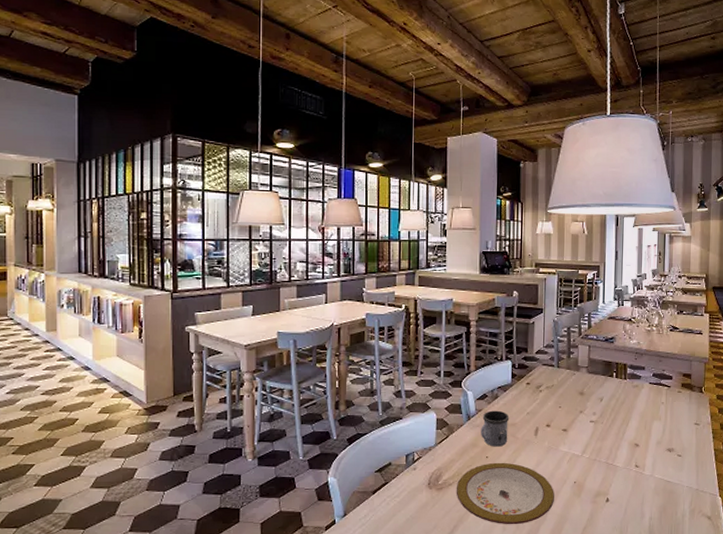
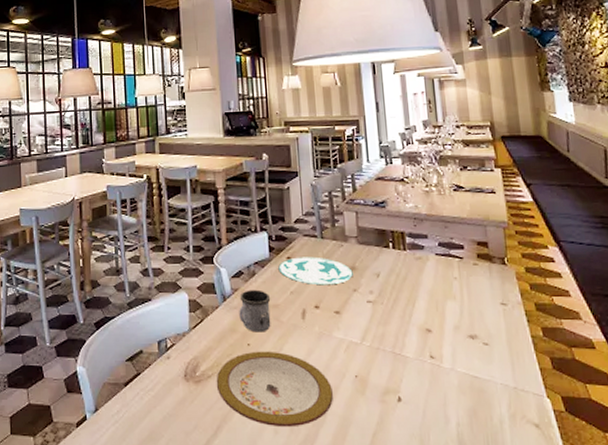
plate: none [518,383,581,408] -> present [278,256,353,285]

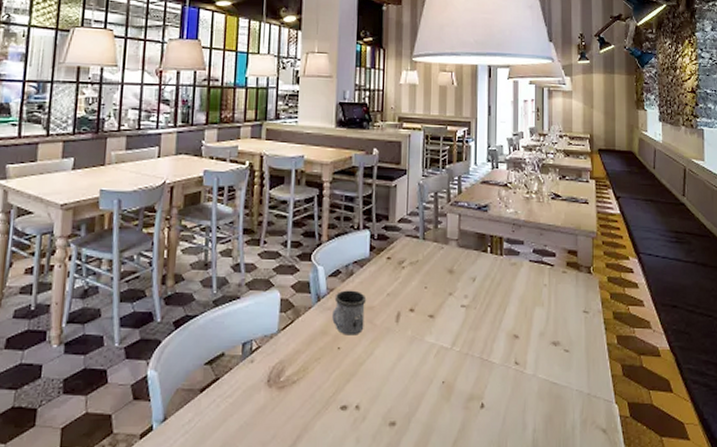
plate: present [216,351,333,428] -> none [300,355,419,436]
plate: present [278,256,353,285] -> none [377,258,450,288]

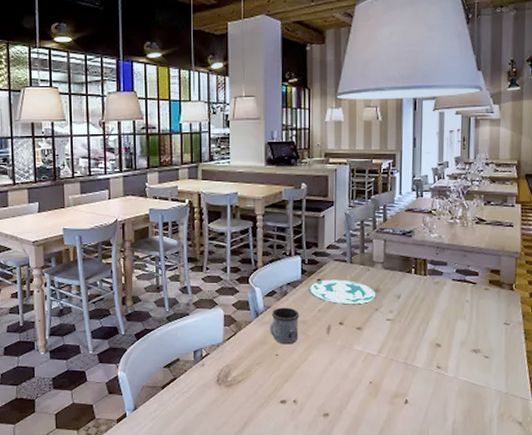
plate: none [377,258,450,288] -> present [309,279,376,305]

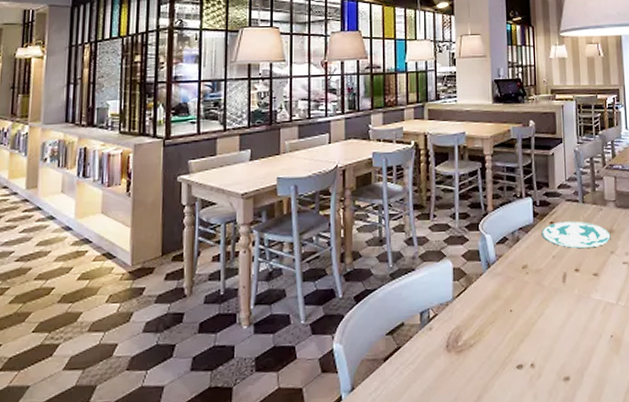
mug: present [270,307,300,345] -> none [502,255,534,298]

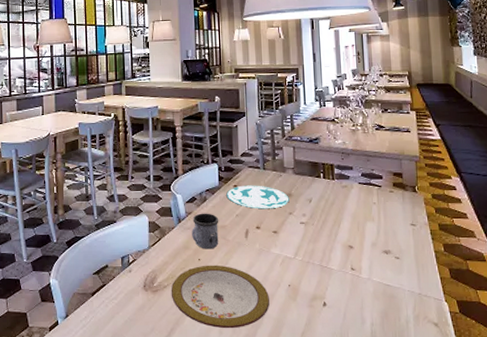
plate: none [478,316,590,392] -> present [171,265,269,329]
mug: none [502,255,534,298] -> present [192,213,219,249]

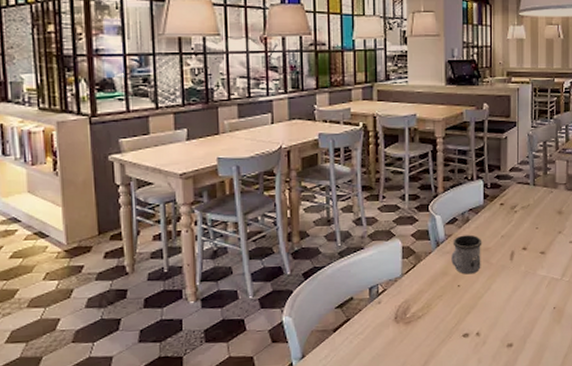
plate: present [171,265,269,329] -> none [425,290,533,357]
plate: present [226,185,289,209] -> none [491,202,559,229]

